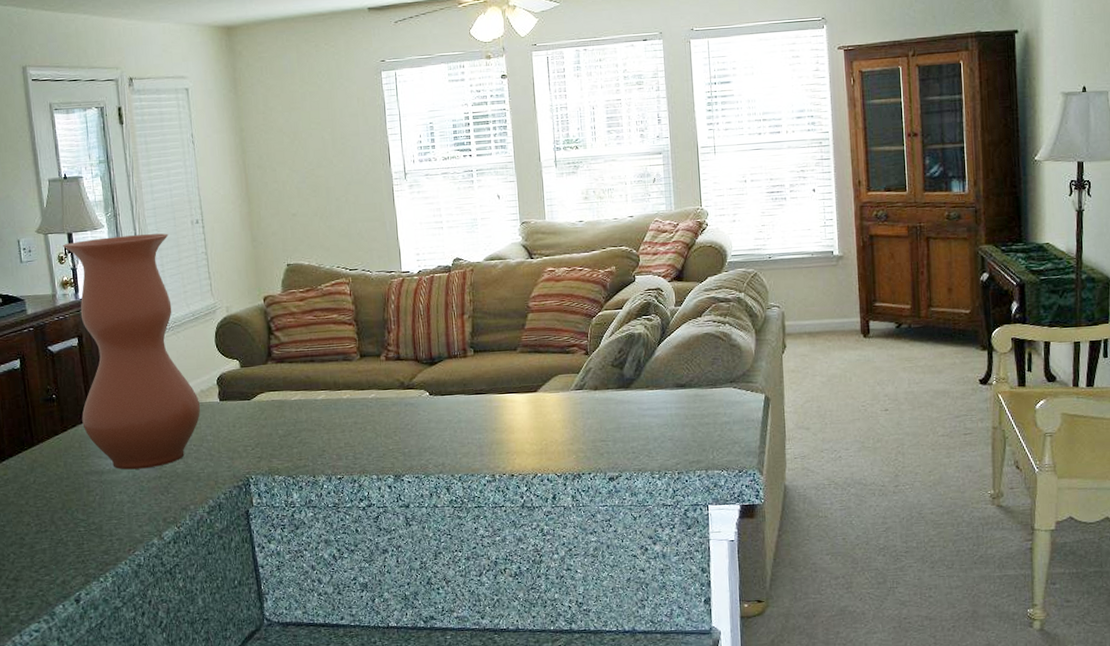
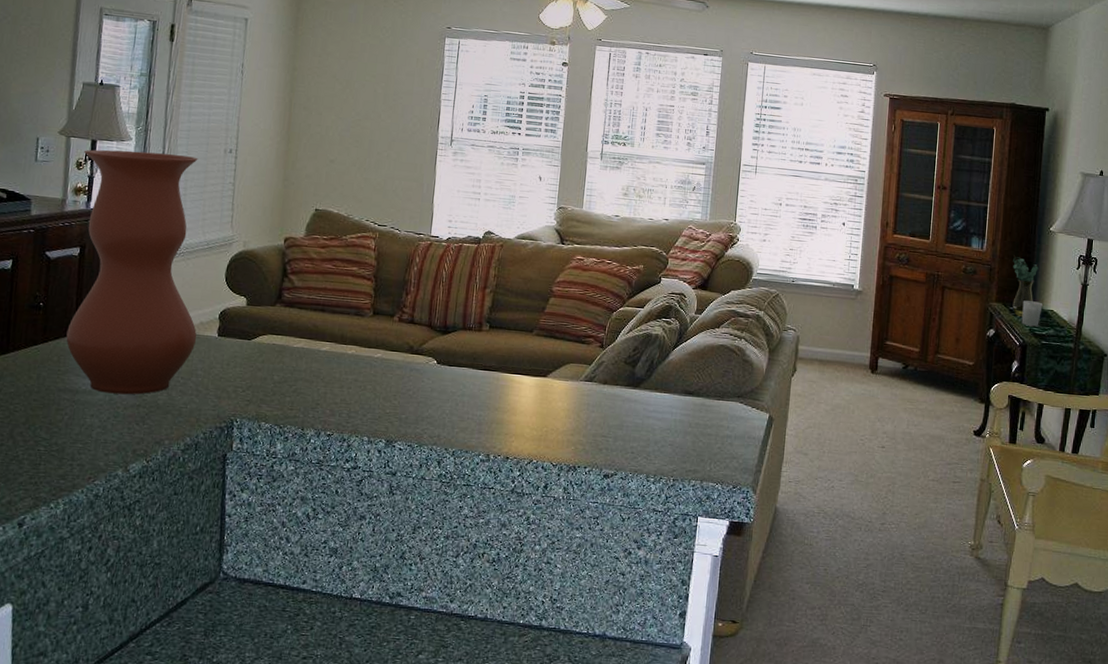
vase: none [998,191,1028,255] -> present [1012,254,1039,317]
candle holder: none [1015,236,1037,264] -> present [1021,300,1043,327]

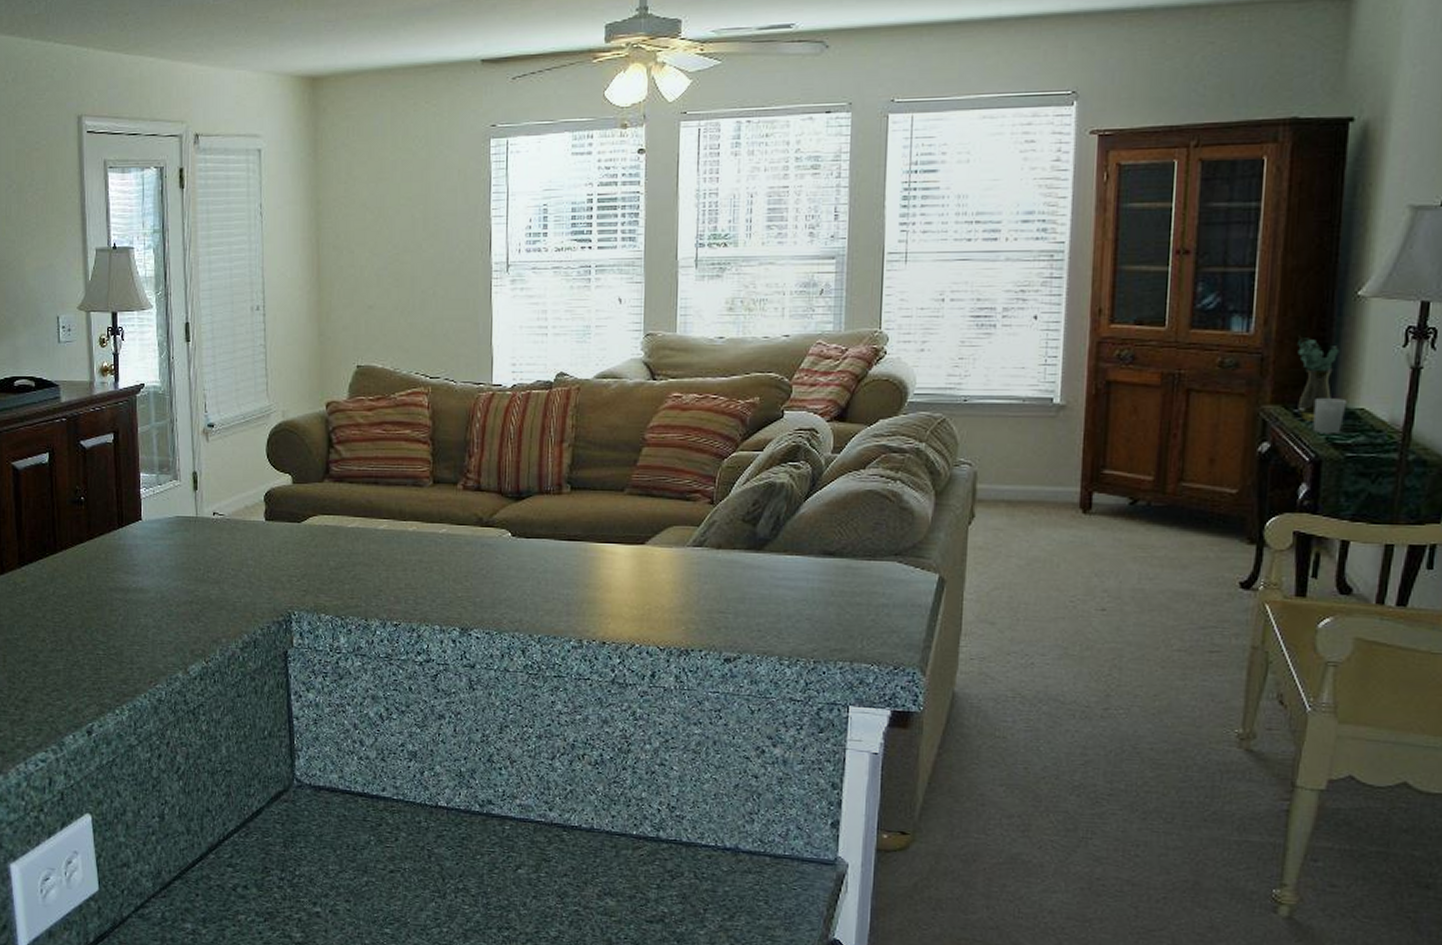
vase: present [66,149,198,395] -> none [106,319,244,591]

